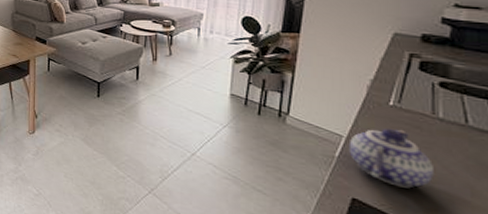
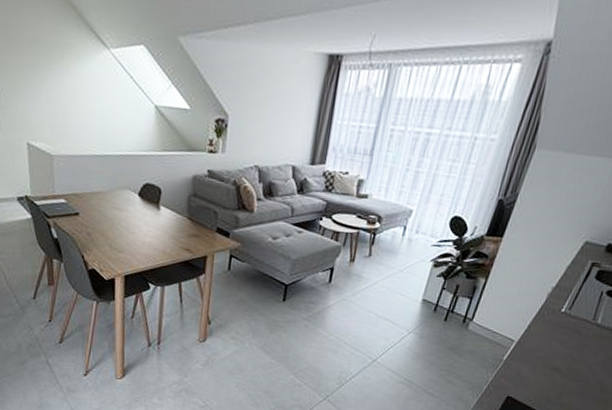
teapot: present [348,128,434,189] -> none [516,333,580,386]

